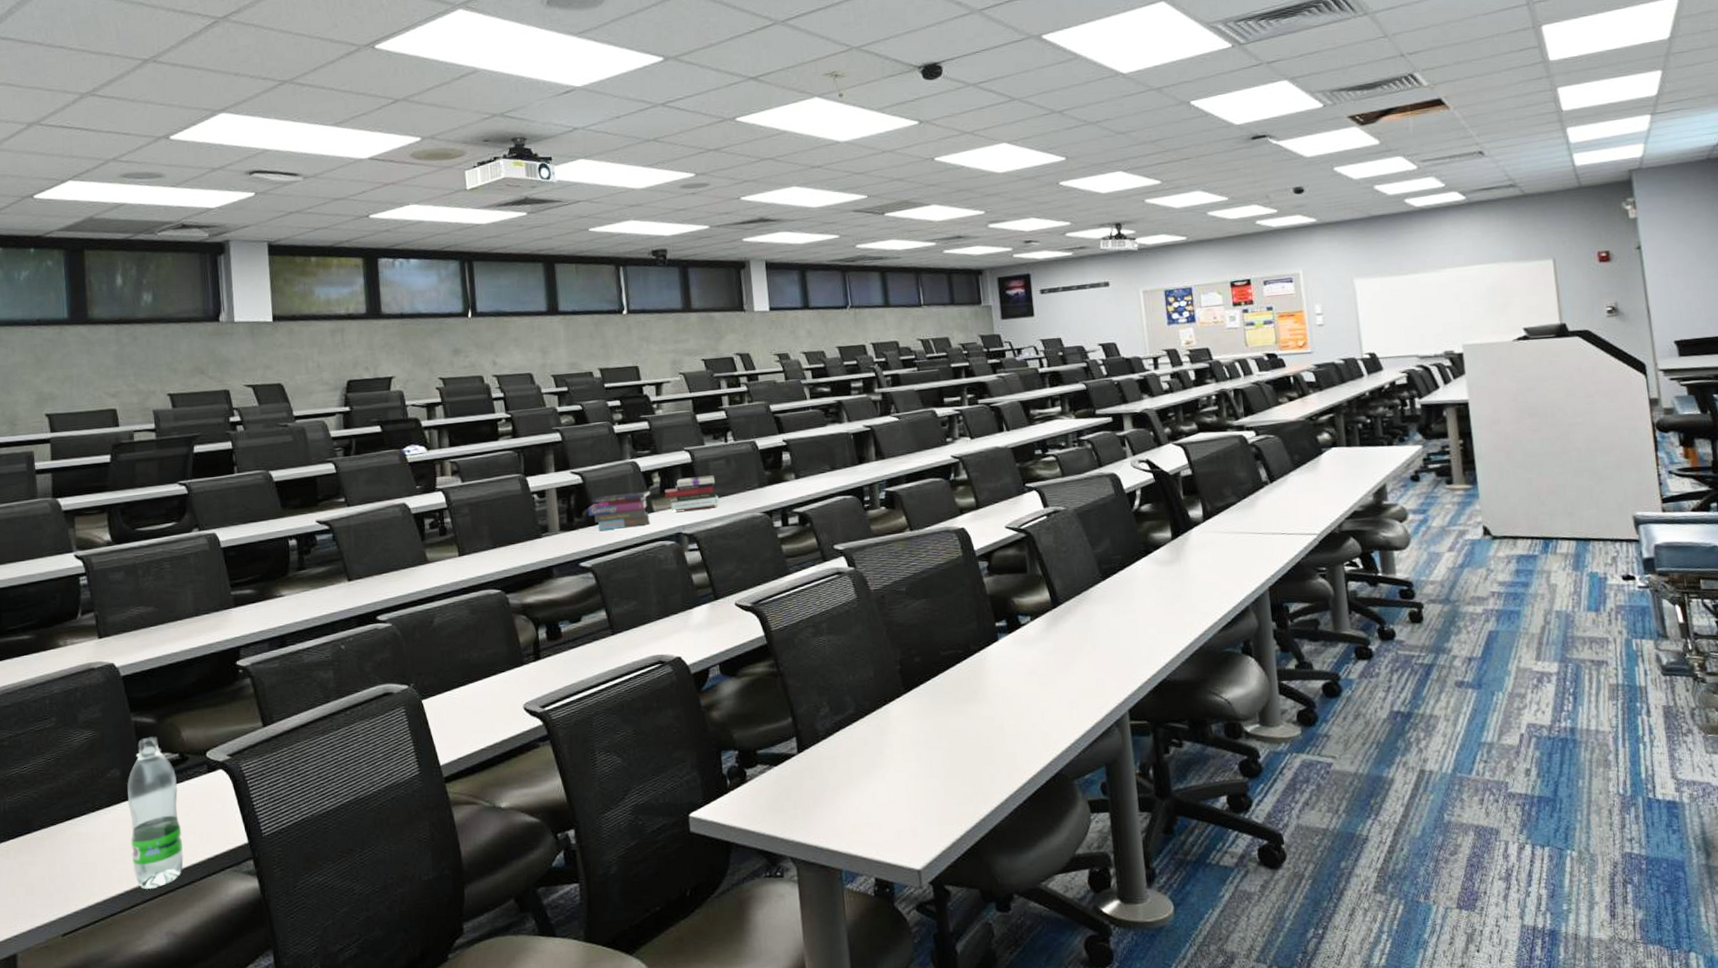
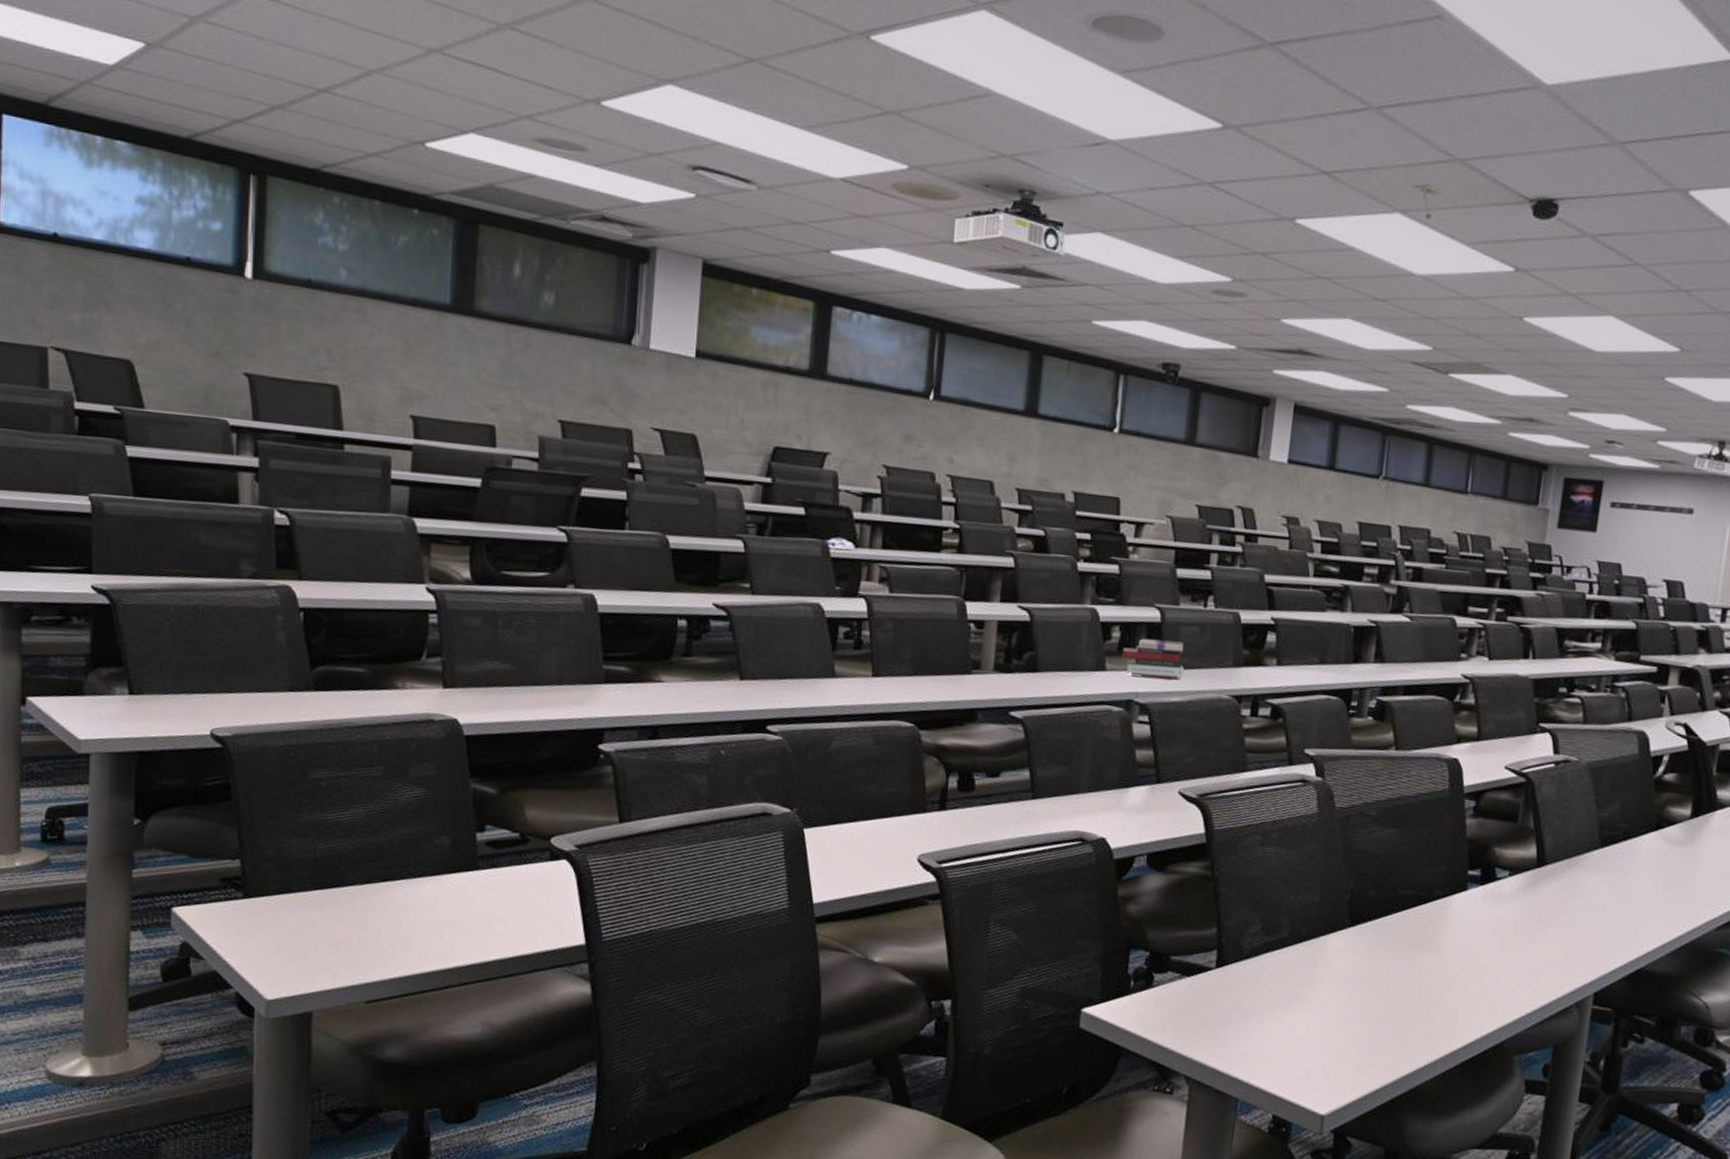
bottle: present [126,736,184,889] -> none [453,808,513,973]
books: present [588,491,651,530] -> none [1030,640,1107,684]

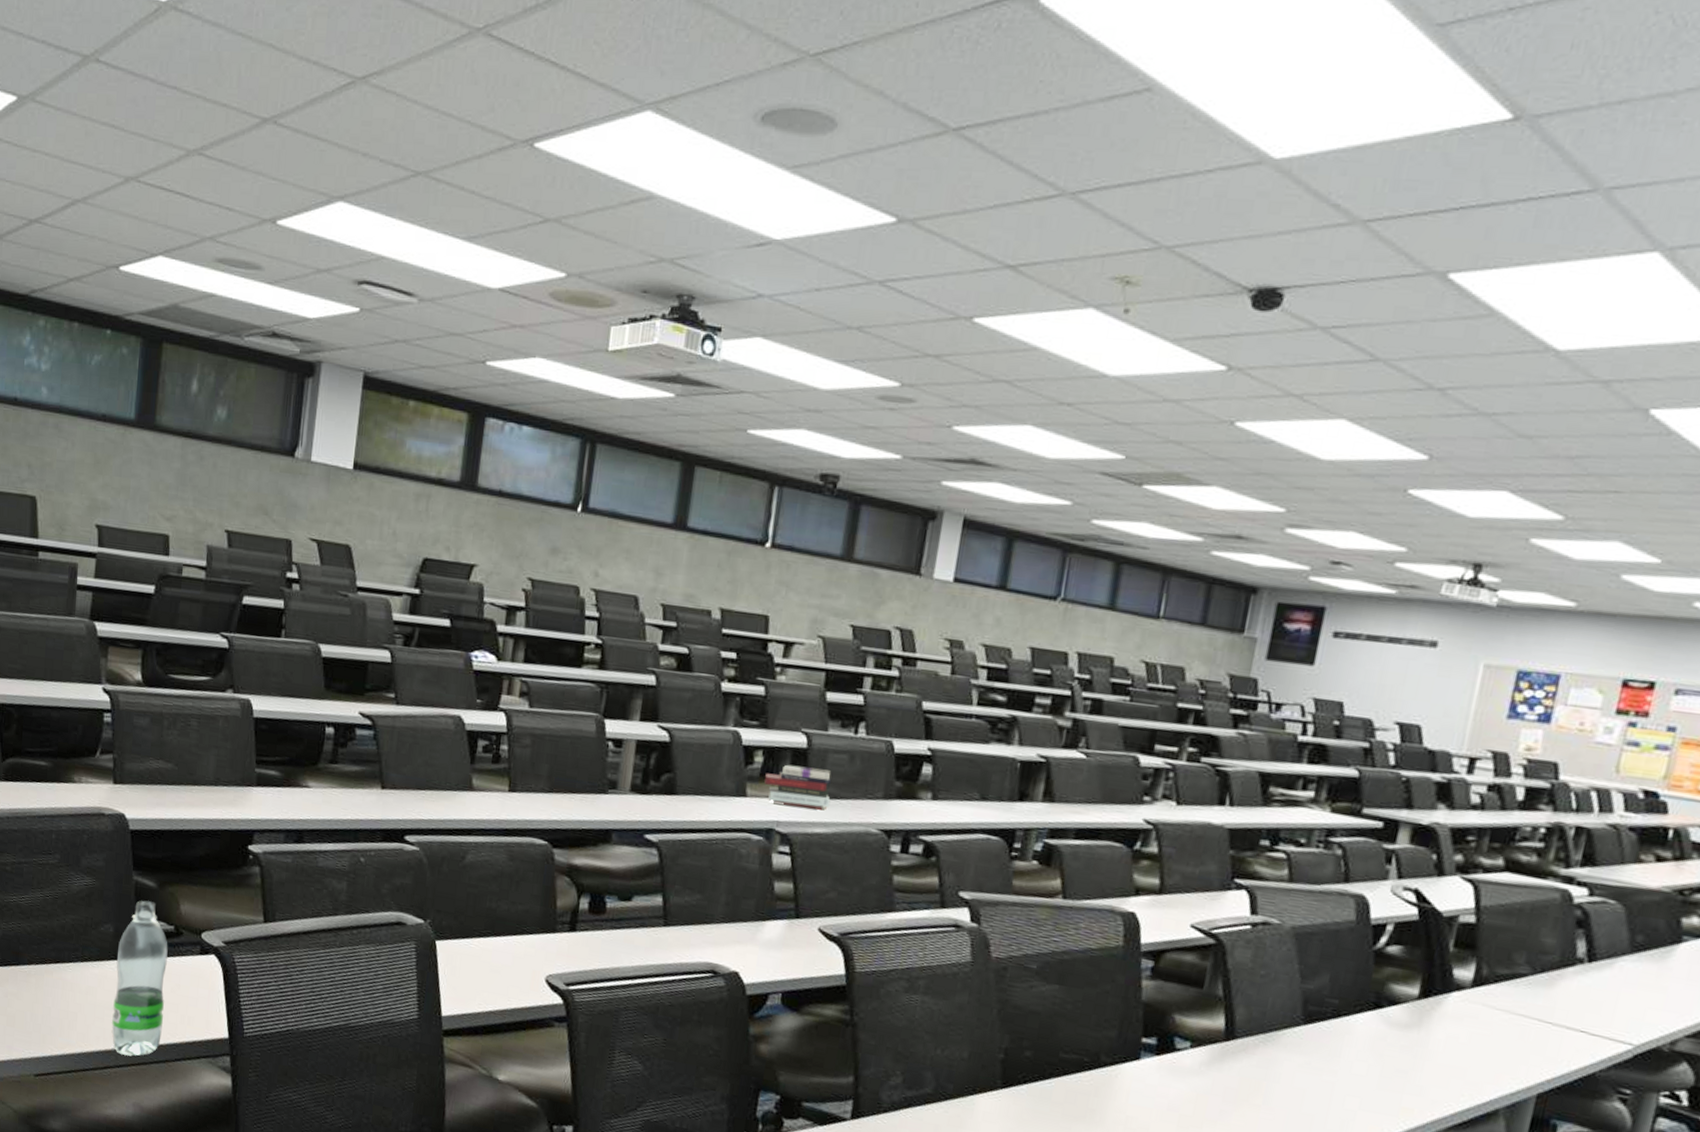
bottle: none [453,808,513,973] -> present [111,900,168,1057]

